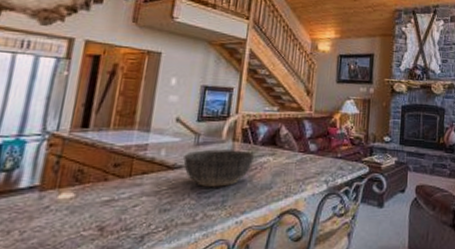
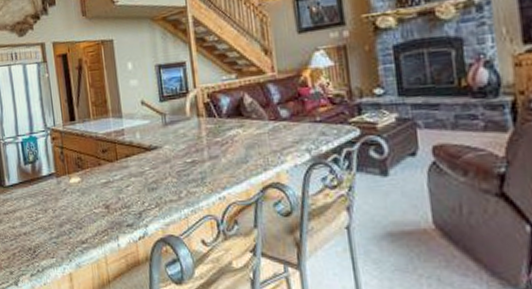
bowl: present [183,149,255,187] -> none [156,125,223,165]

